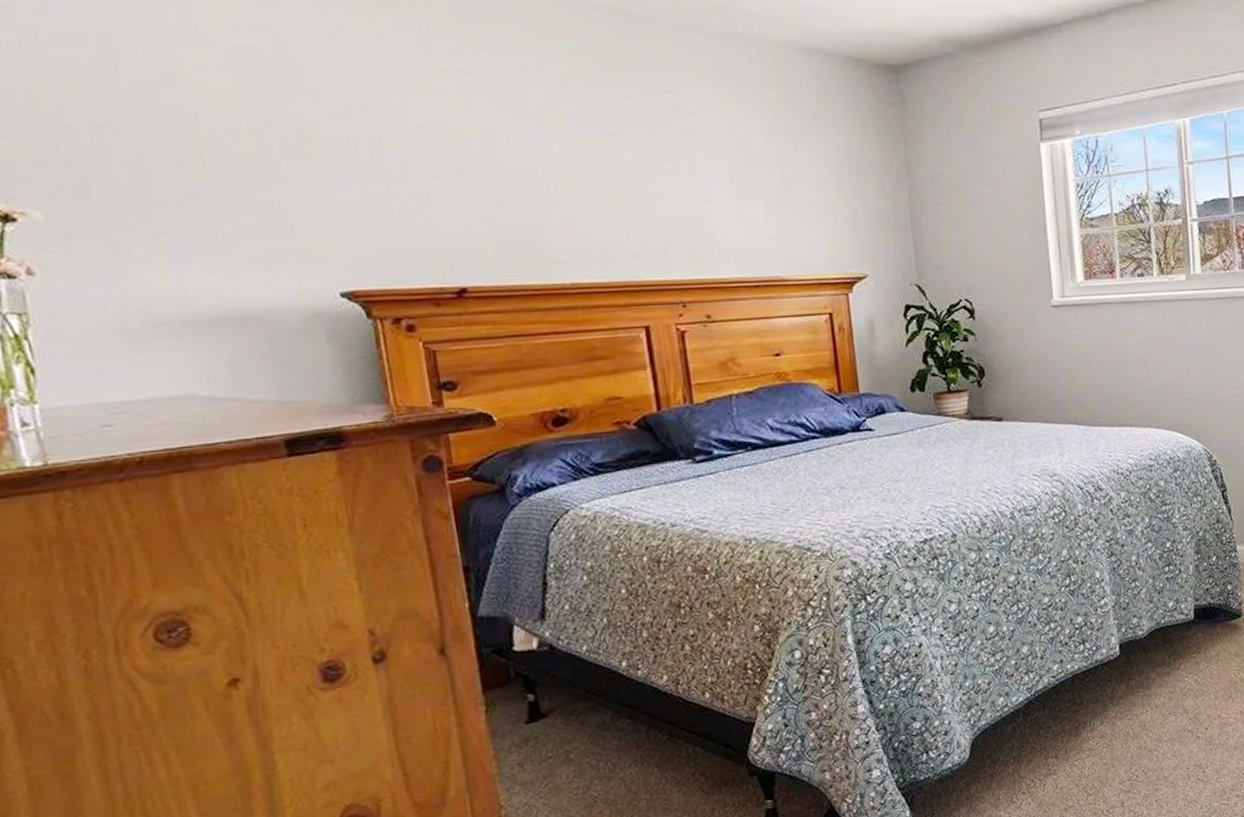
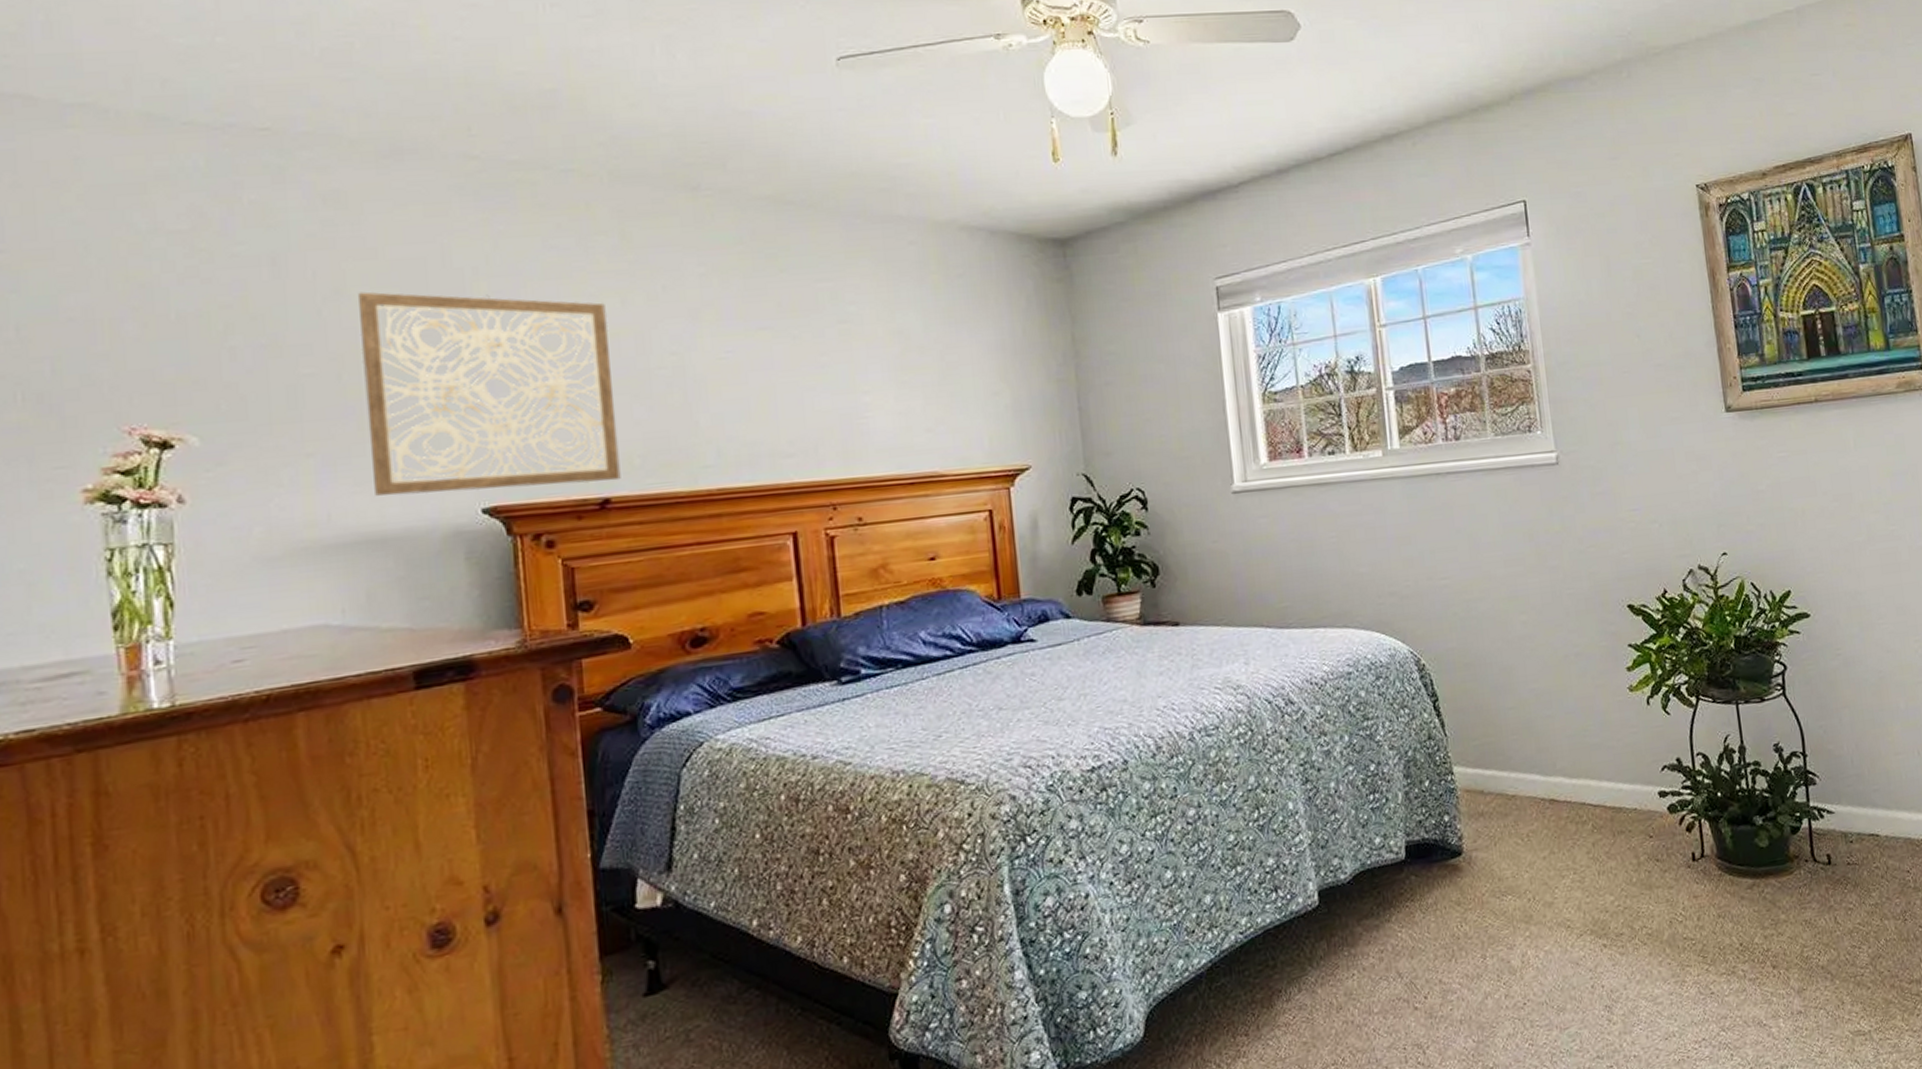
wall art: none [194,77,476,277] -> present [358,291,621,496]

